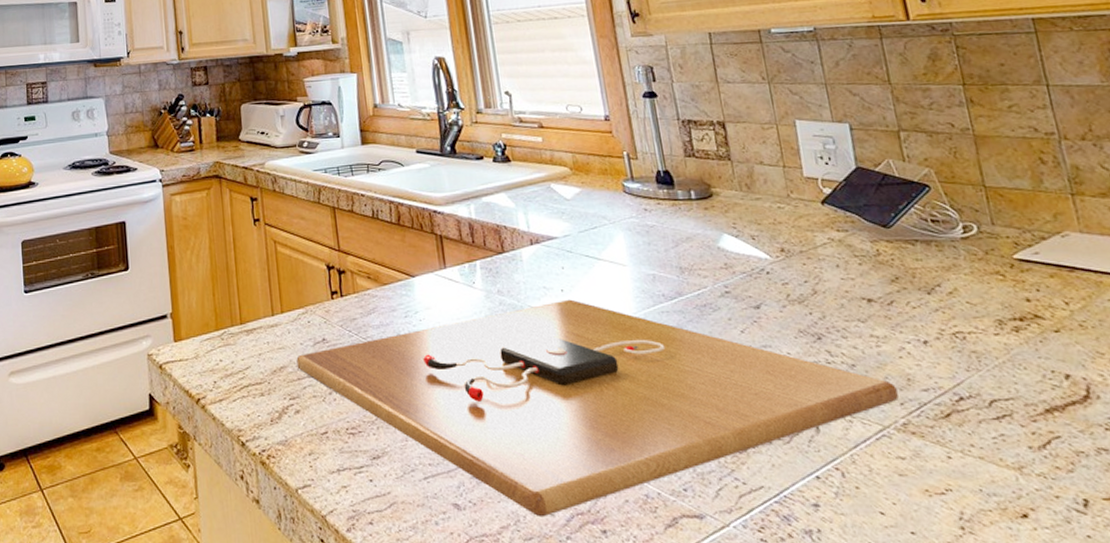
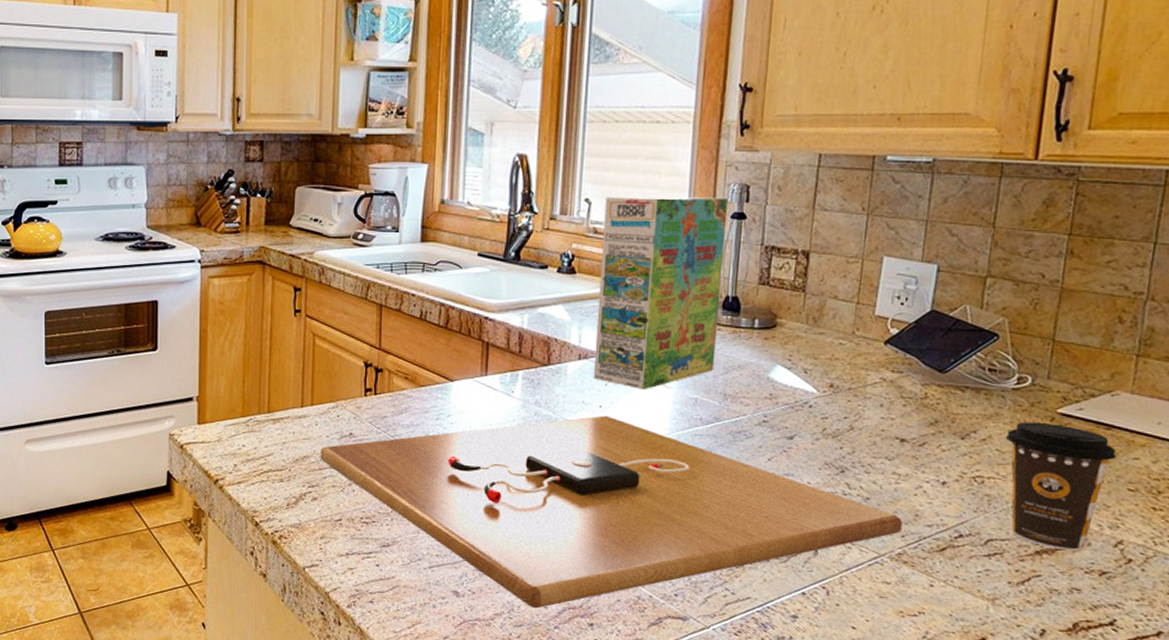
cereal box: none [523,79,664,271] -> present [593,196,729,390]
coffee cup: none [971,270,1094,406] -> present [1005,421,1117,551]

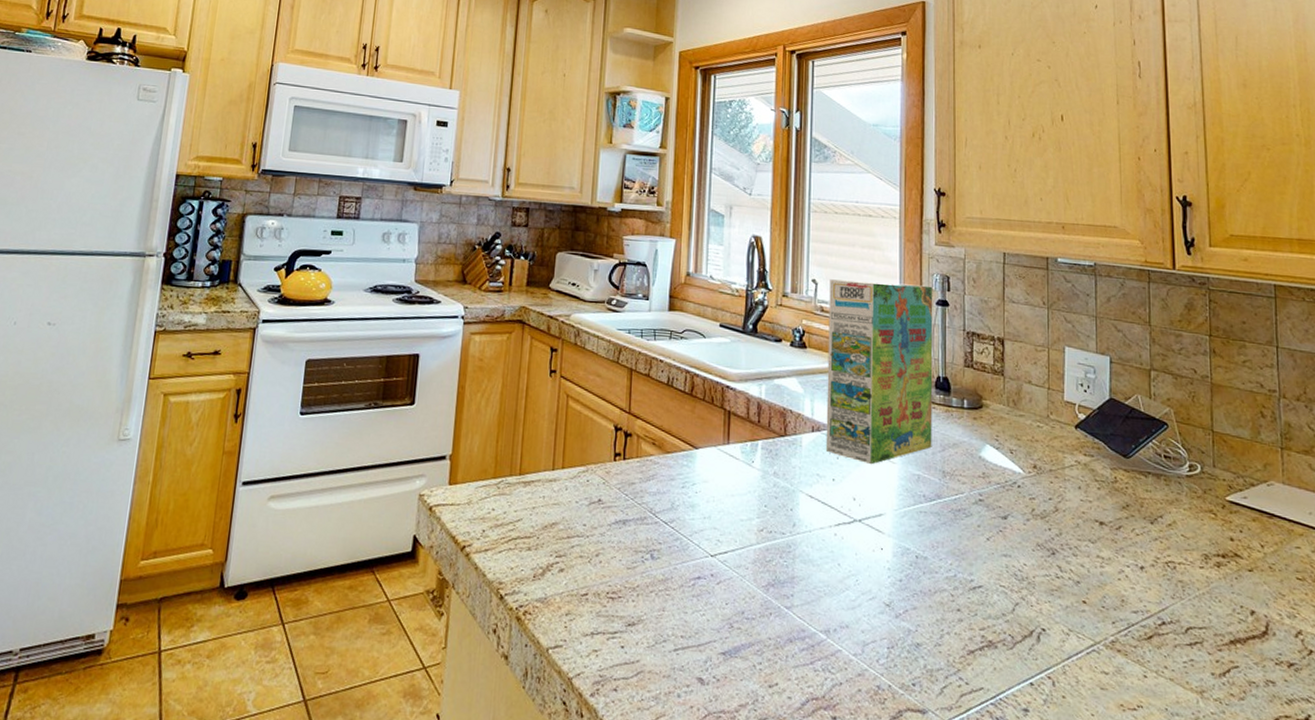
cutting board: present [320,415,903,609] -> none [569,489,1112,699]
coffee cup: present [1005,421,1117,551] -> none [1187,508,1282,641]

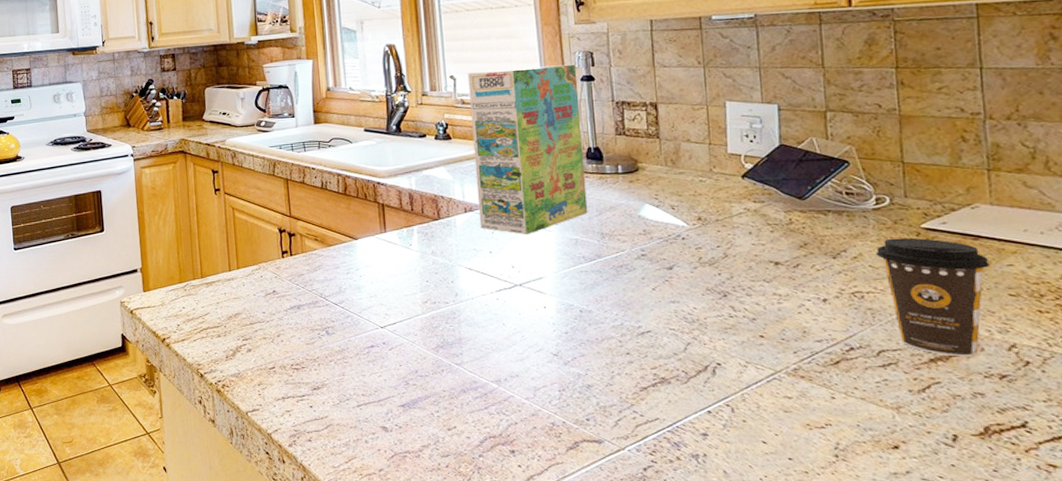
coffee cup: none [1187,508,1282,641] -> present [875,237,990,357]

